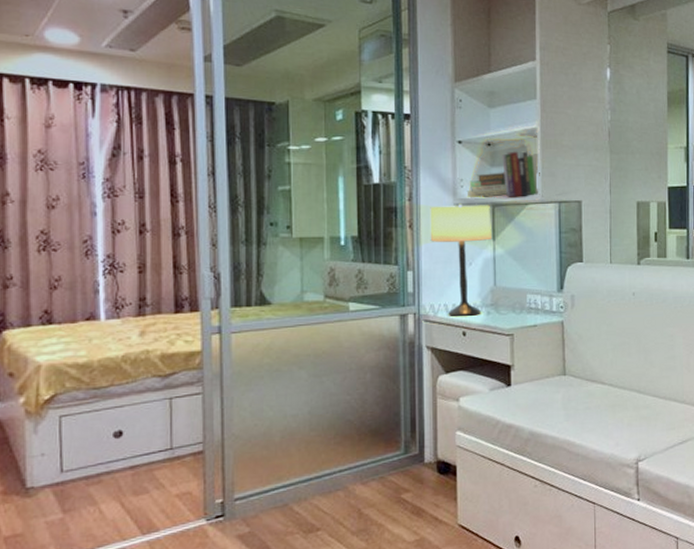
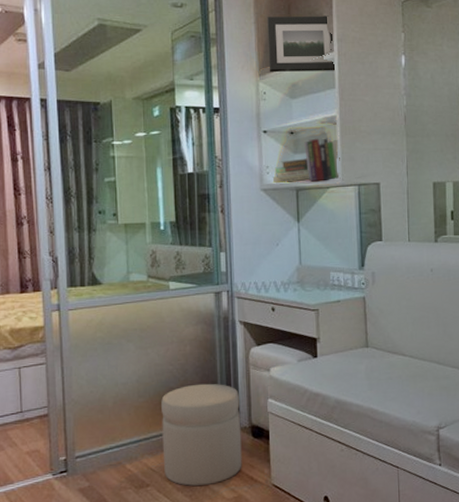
ottoman: none [336,414,426,529] -> present [161,383,242,486]
table lamp: present [430,203,492,317] -> none [239,189,296,294]
picture frame: none [465,19,536,81] -> present [267,15,335,73]

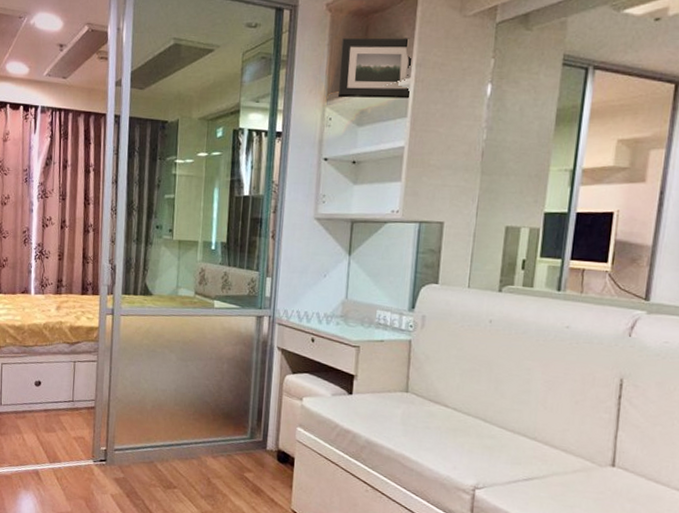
ottoman: present [161,383,242,486] -> none [191,401,269,499]
books: present [272,158,309,184] -> none [327,189,368,214]
books: present [304,138,341,182] -> none [365,169,403,215]

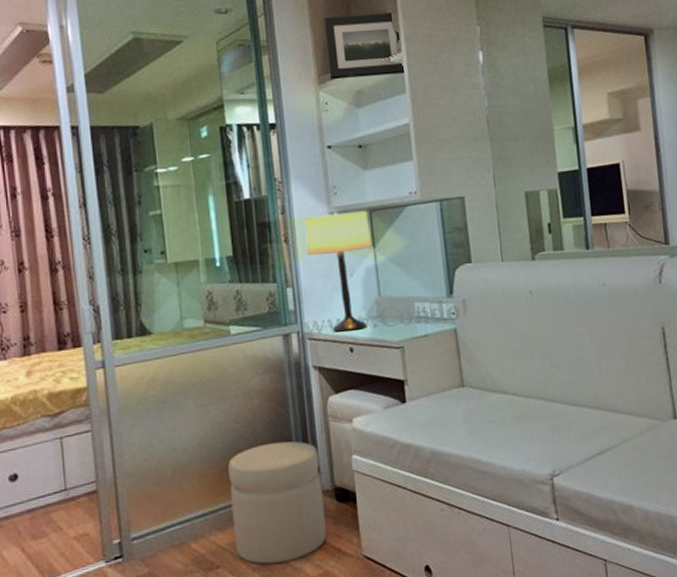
ottoman: none [191,401,269,499] -> present [228,441,327,565]
table lamp: none [289,218,349,325] -> present [304,210,372,333]

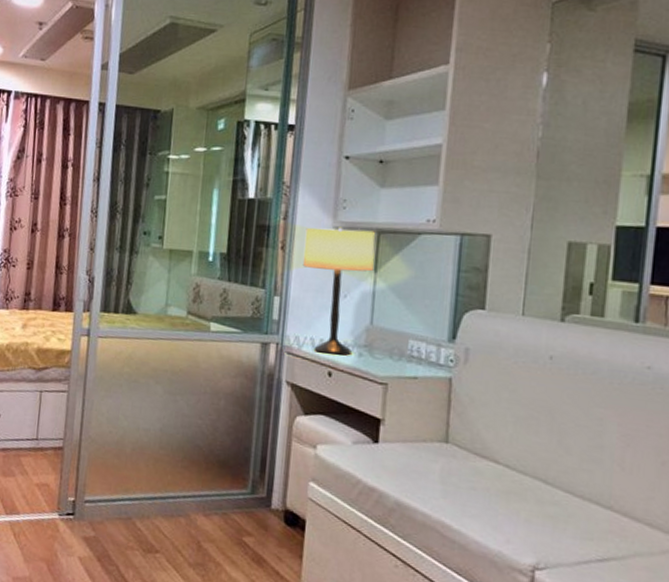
ottoman: present [228,441,327,565] -> none [177,446,275,569]
picture frame: present [324,12,404,80] -> none [361,18,450,88]

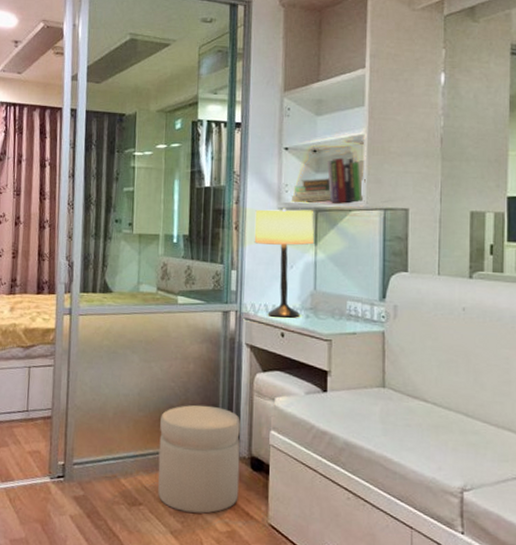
ottoman: none [177,446,275,569] -> present [157,405,240,514]
books: none [349,194,398,223] -> present [291,178,331,203]
books: none [395,170,441,225] -> present [327,157,366,204]

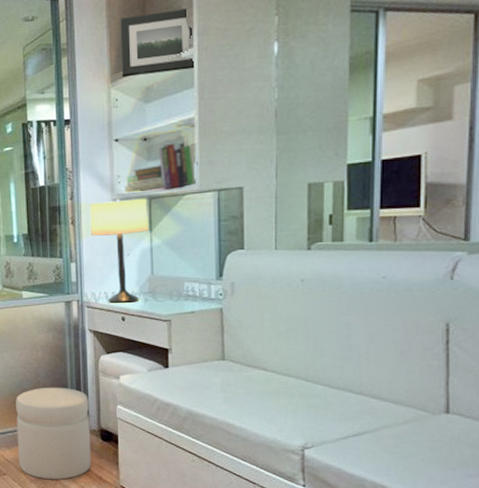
picture frame: none [295,30,365,89] -> present [120,8,194,78]

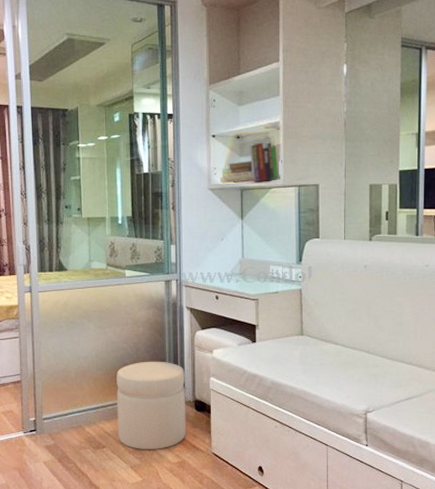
table lamp: present [90,198,149,304] -> none [189,188,240,284]
picture frame: present [120,8,194,78] -> none [218,27,280,82]

